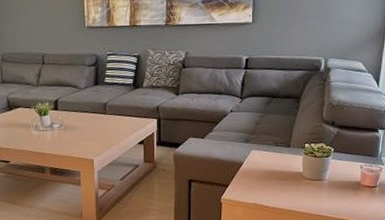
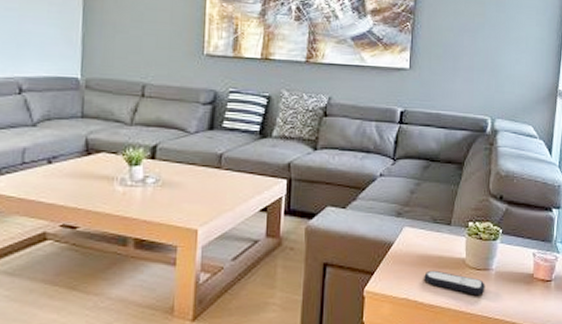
remote control: none [269,182,319,200] -> present [424,270,485,296]

